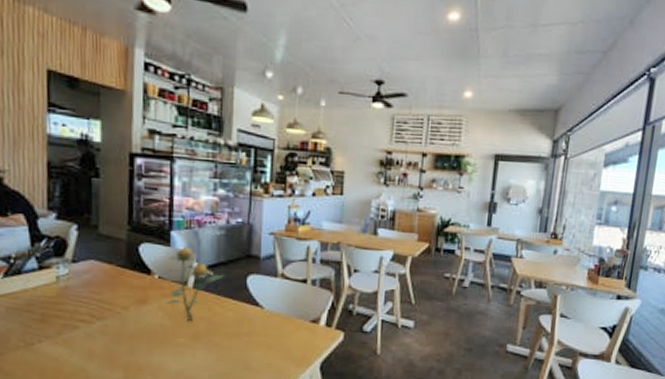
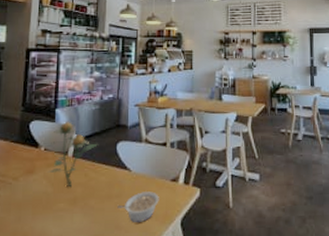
legume: none [247,331,296,364] -> present [117,191,159,223]

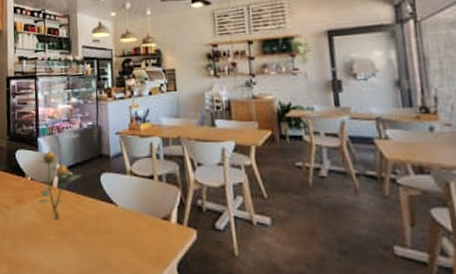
legume: present [117,191,159,223] -> none [106,229,151,264]

